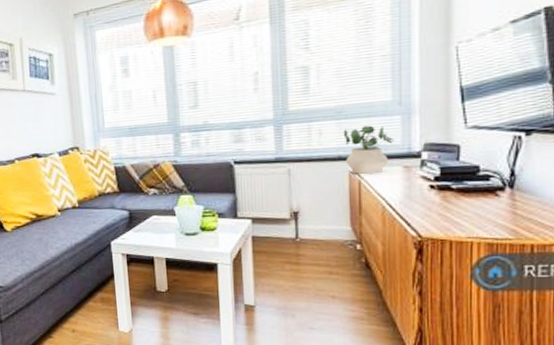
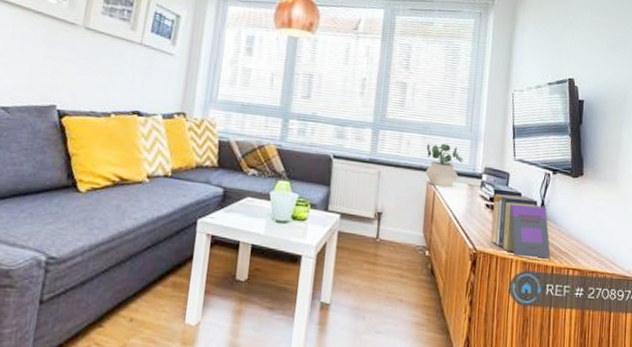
books: none [440,169,528,238] -> present [491,194,551,259]

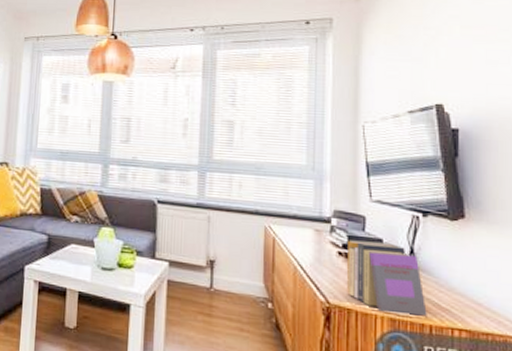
potted plant: present [425,143,465,188] -> none [261,185,308,234]

